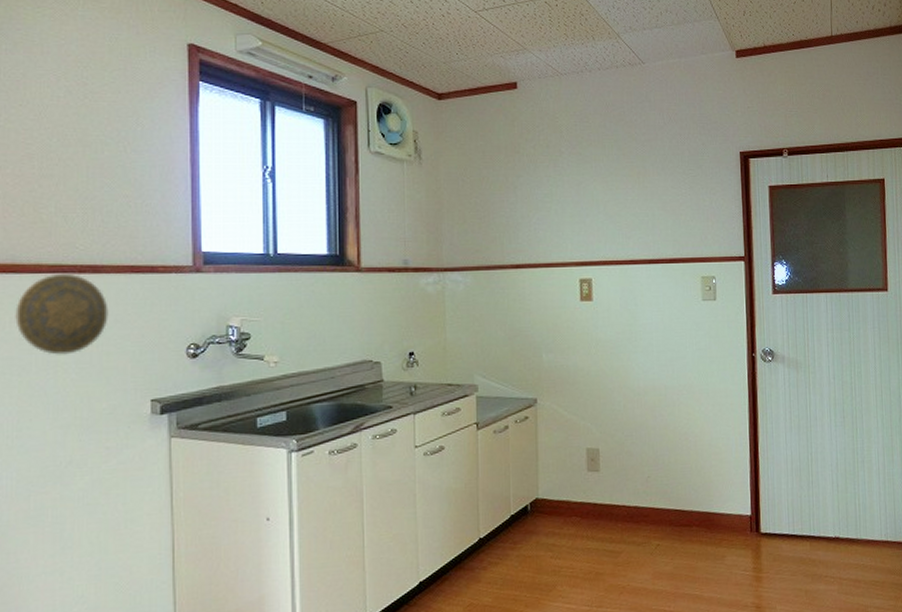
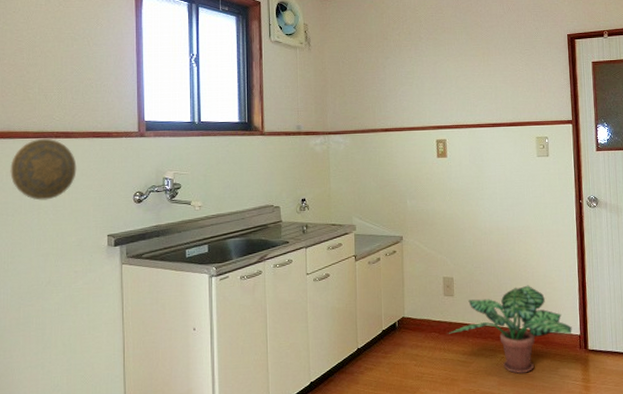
potted plant: none [592,456,742,564] -> present [448,285,572,374]

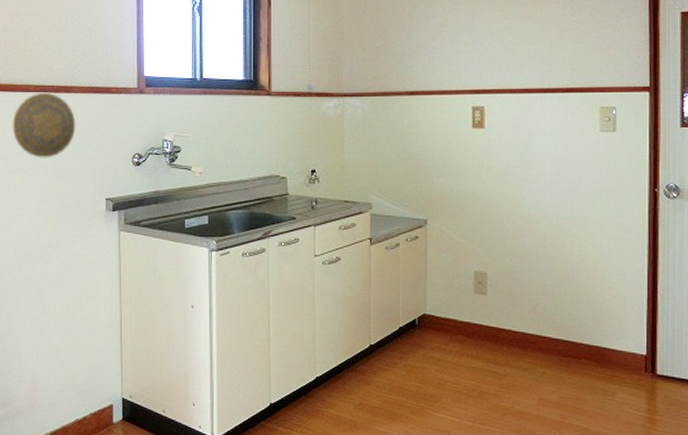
potted plant: present [448,285,572,374] -> none [478,288,636,394]

